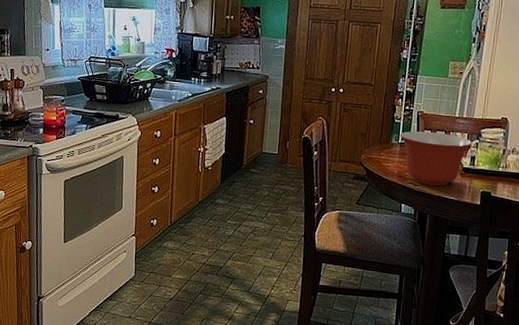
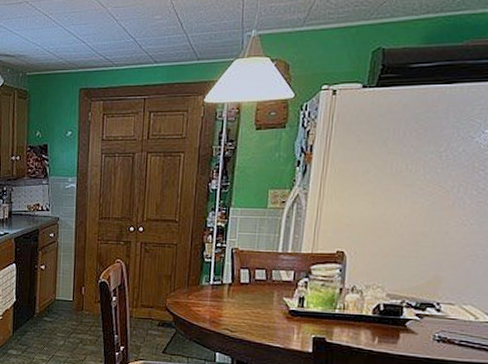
mixing bowl: present [399,131,473,186] -> none [211,270,301,332]

